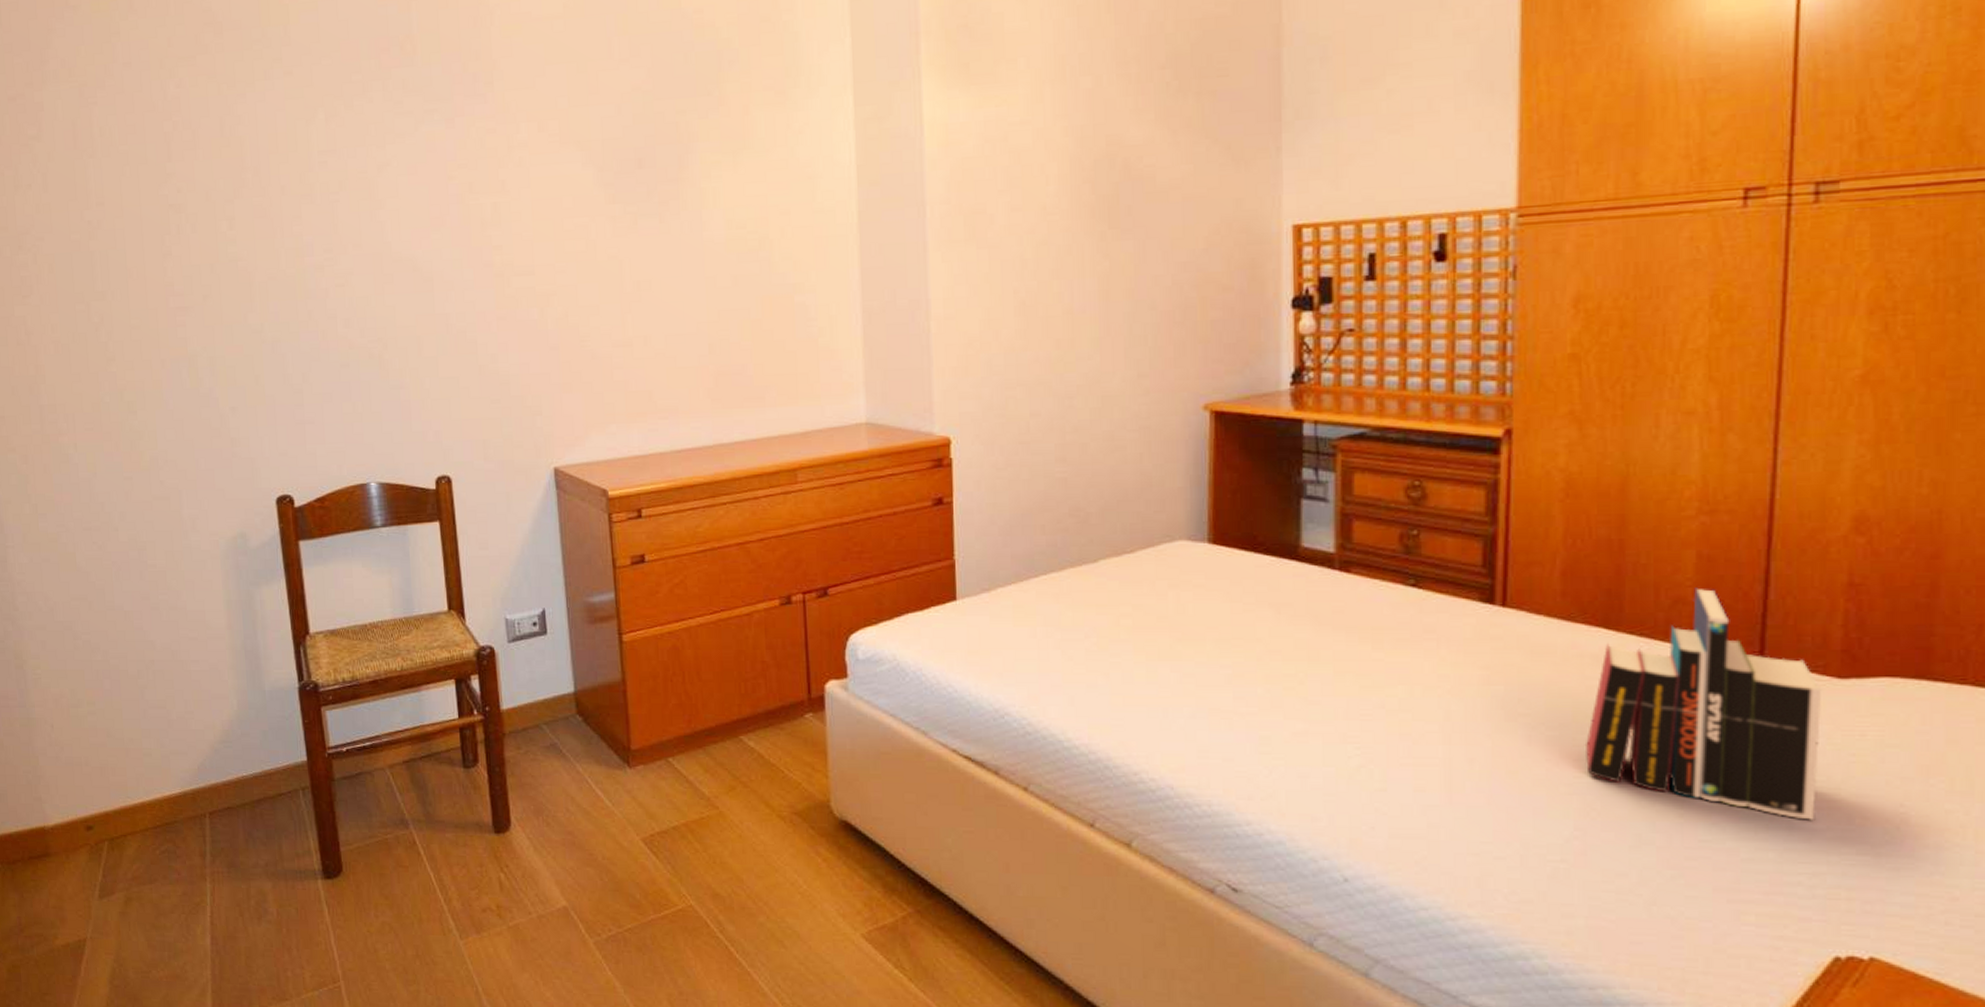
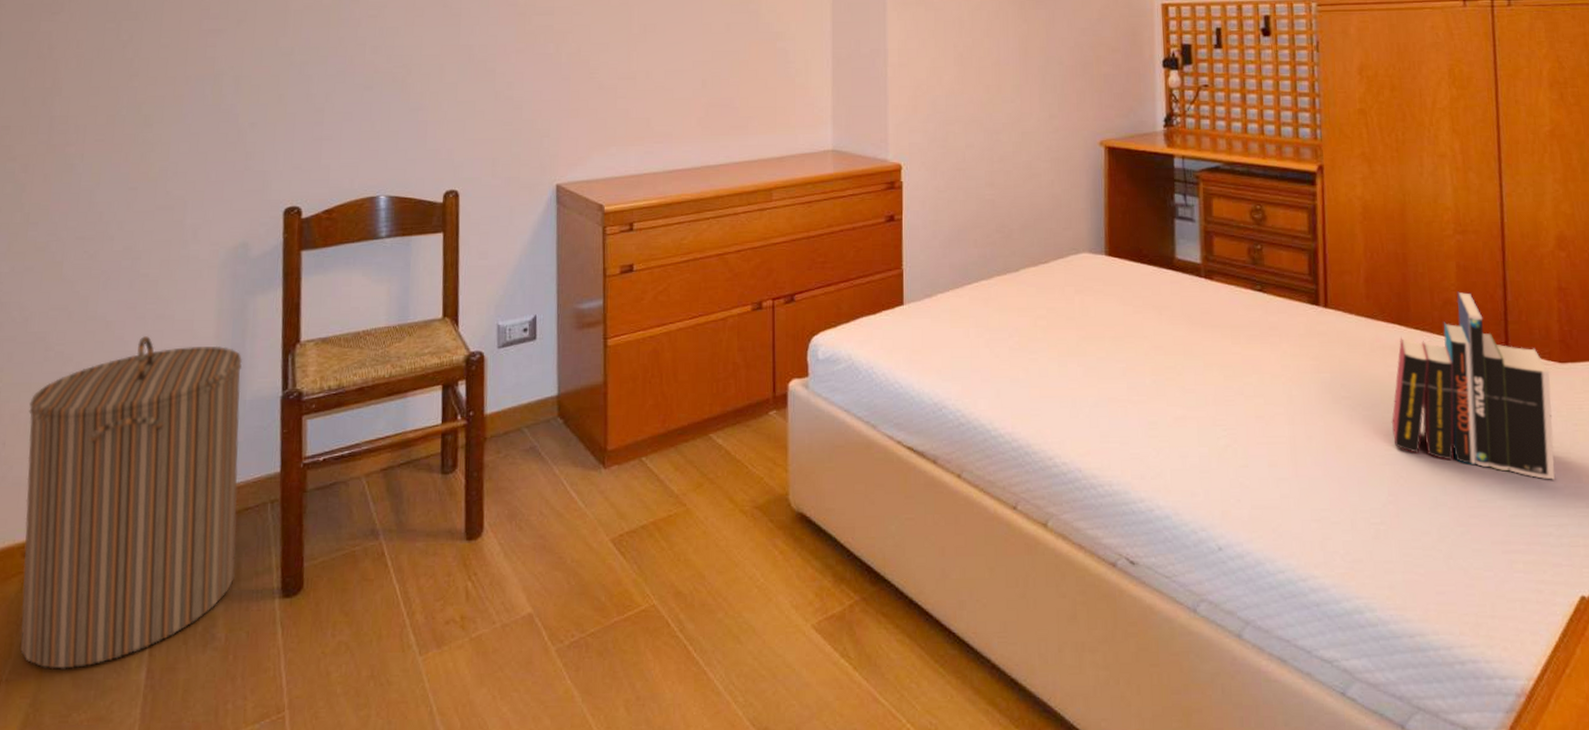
laundry hamper: none [68,626,278,932] -> present [20,336,242,669]

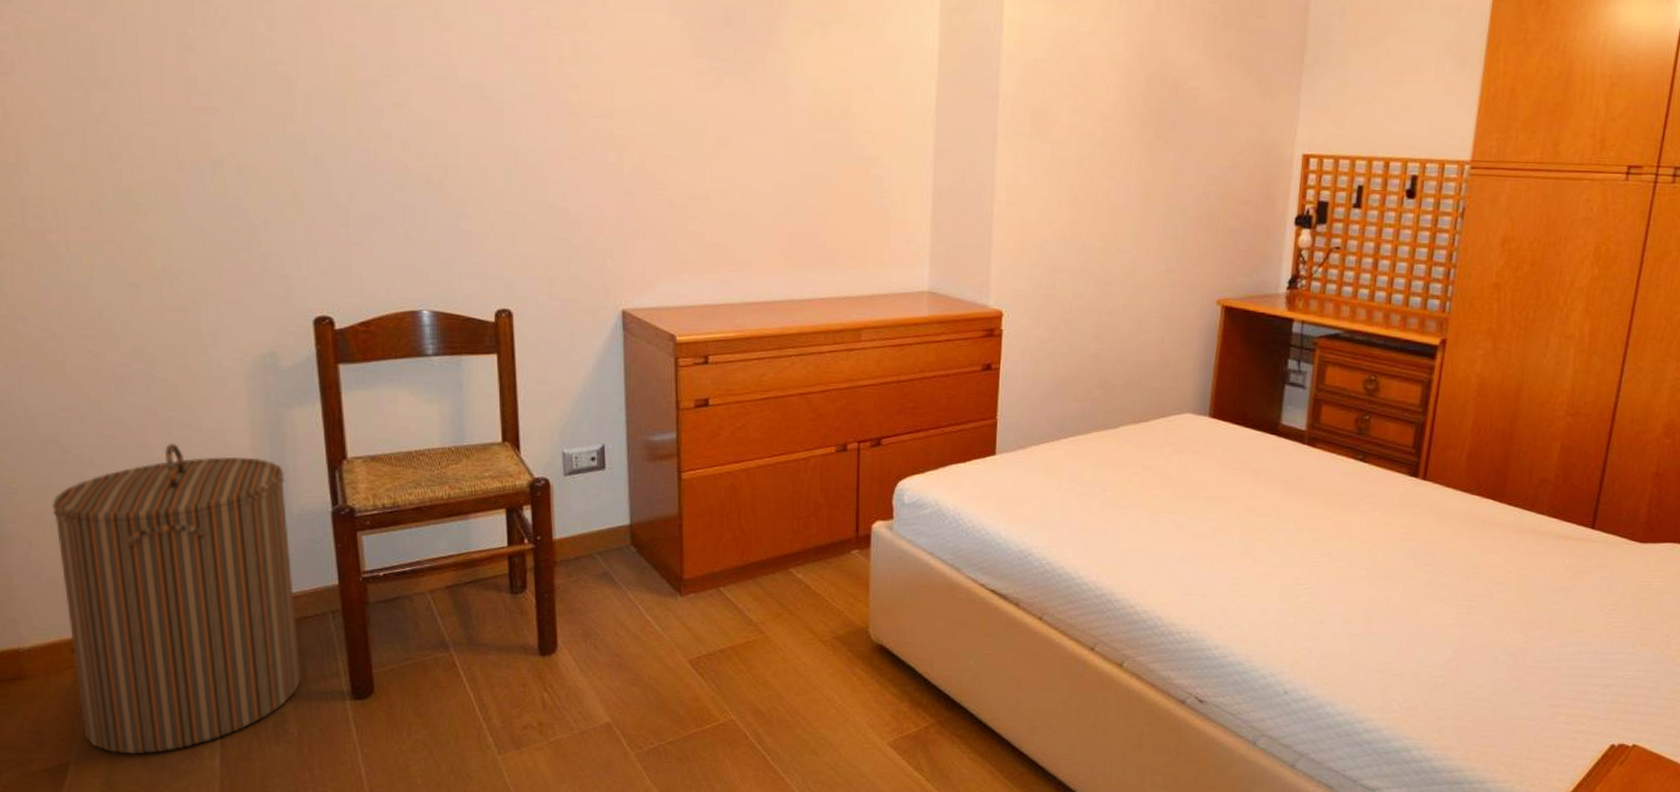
book: present [1392,291,1555,480] -> none [1467,471,1629,646]

